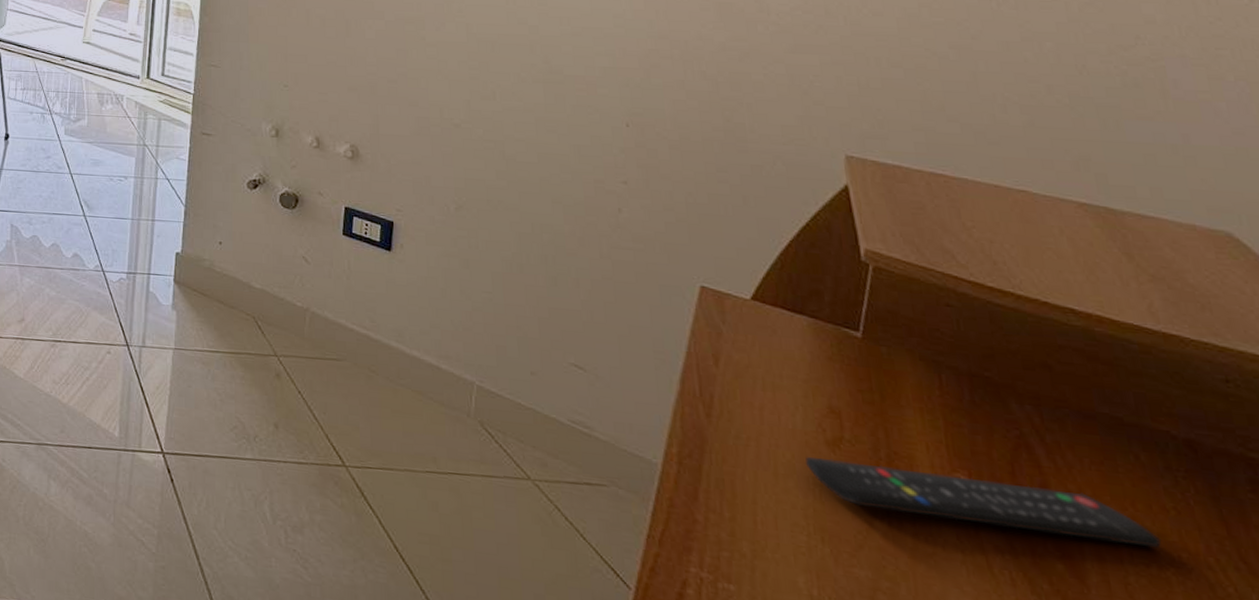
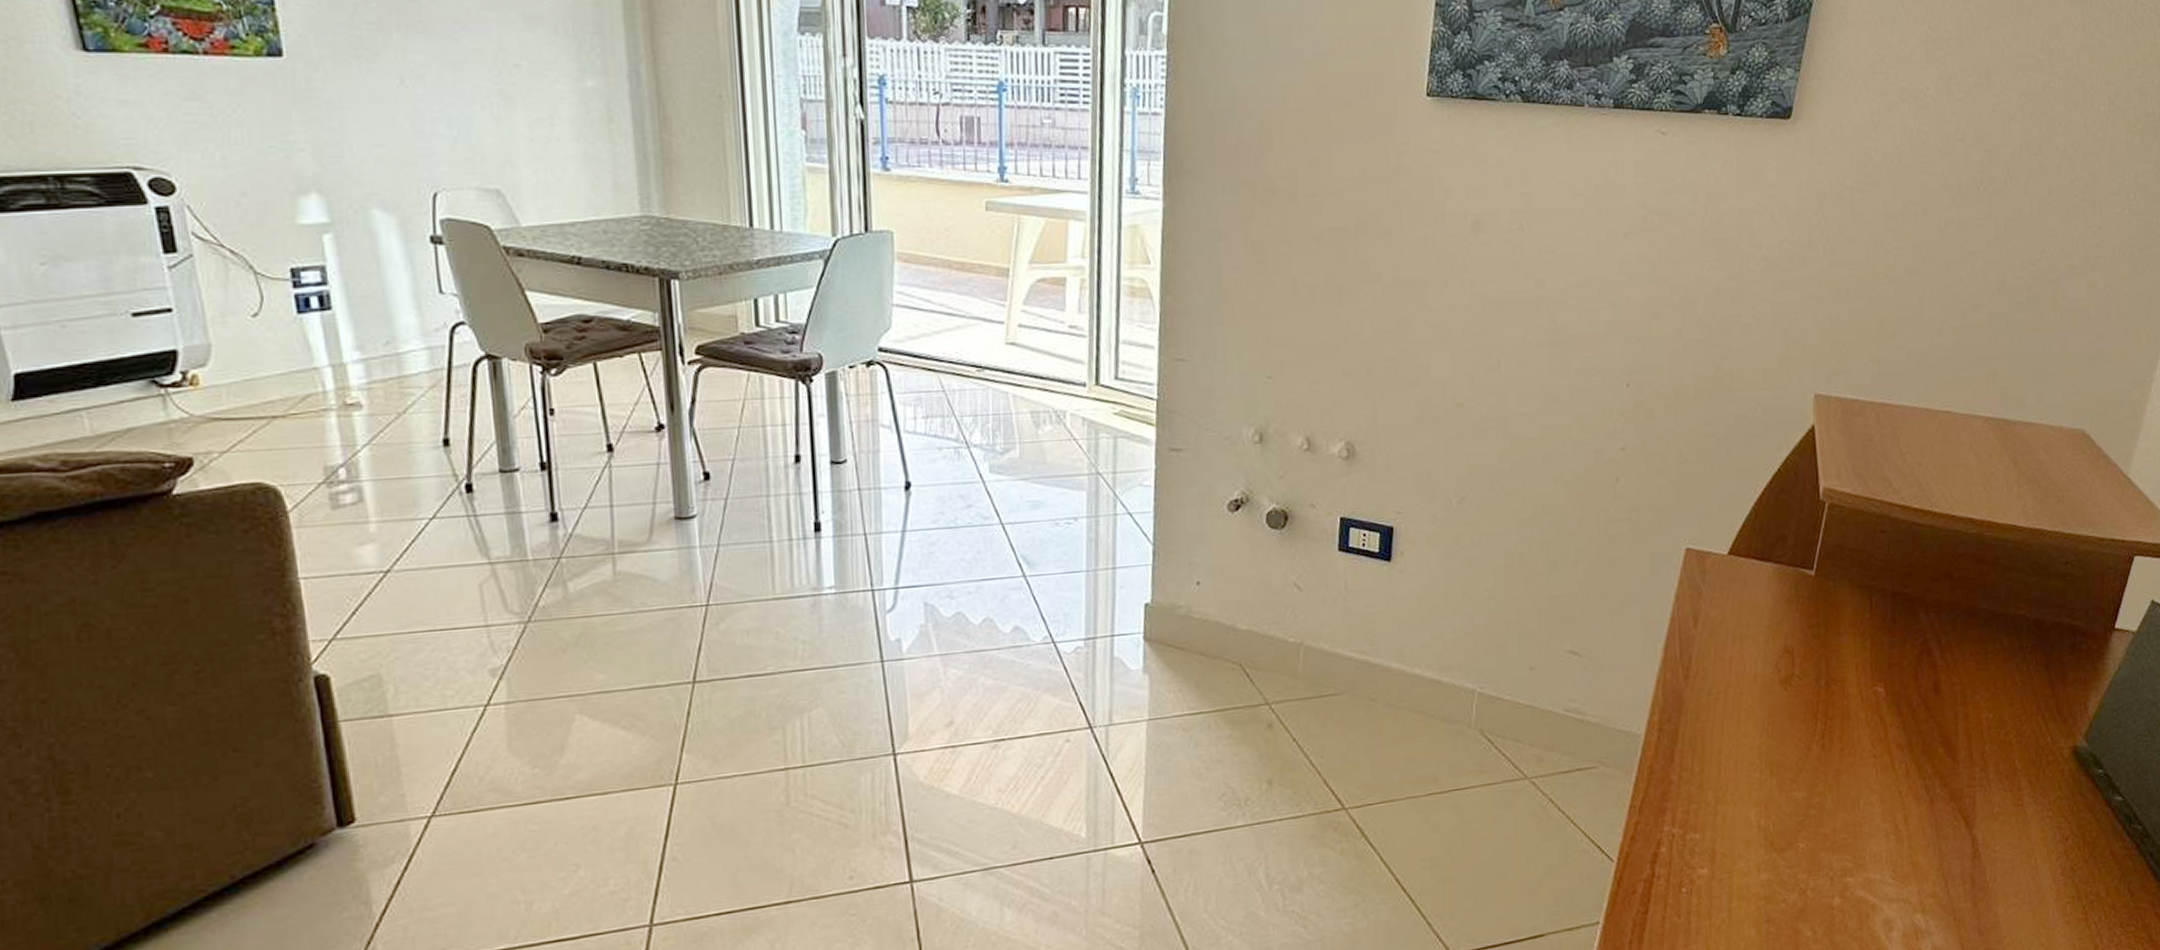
remote control: present [805,457,1162,549] -> none [1762,682,2010,735]

